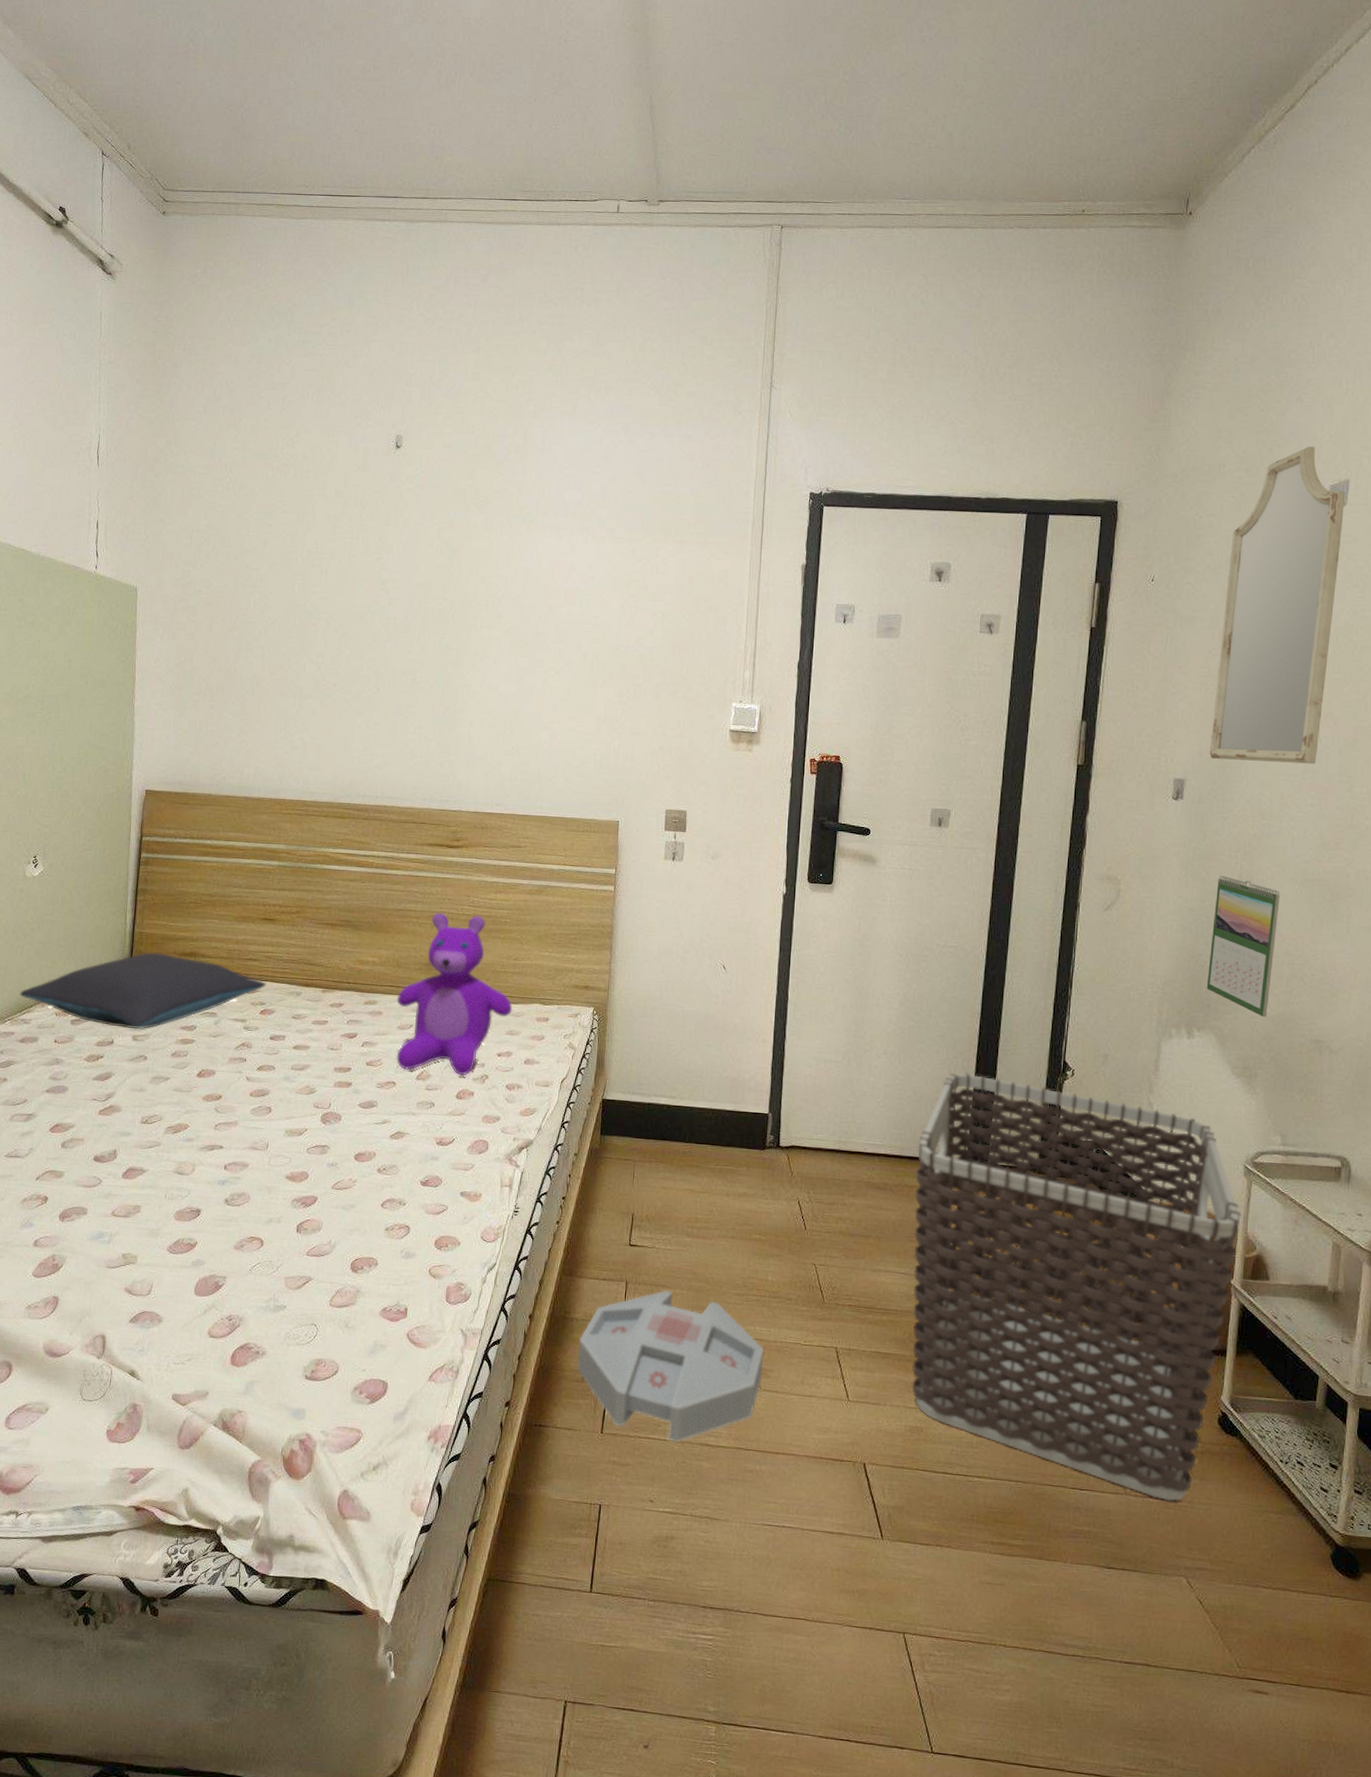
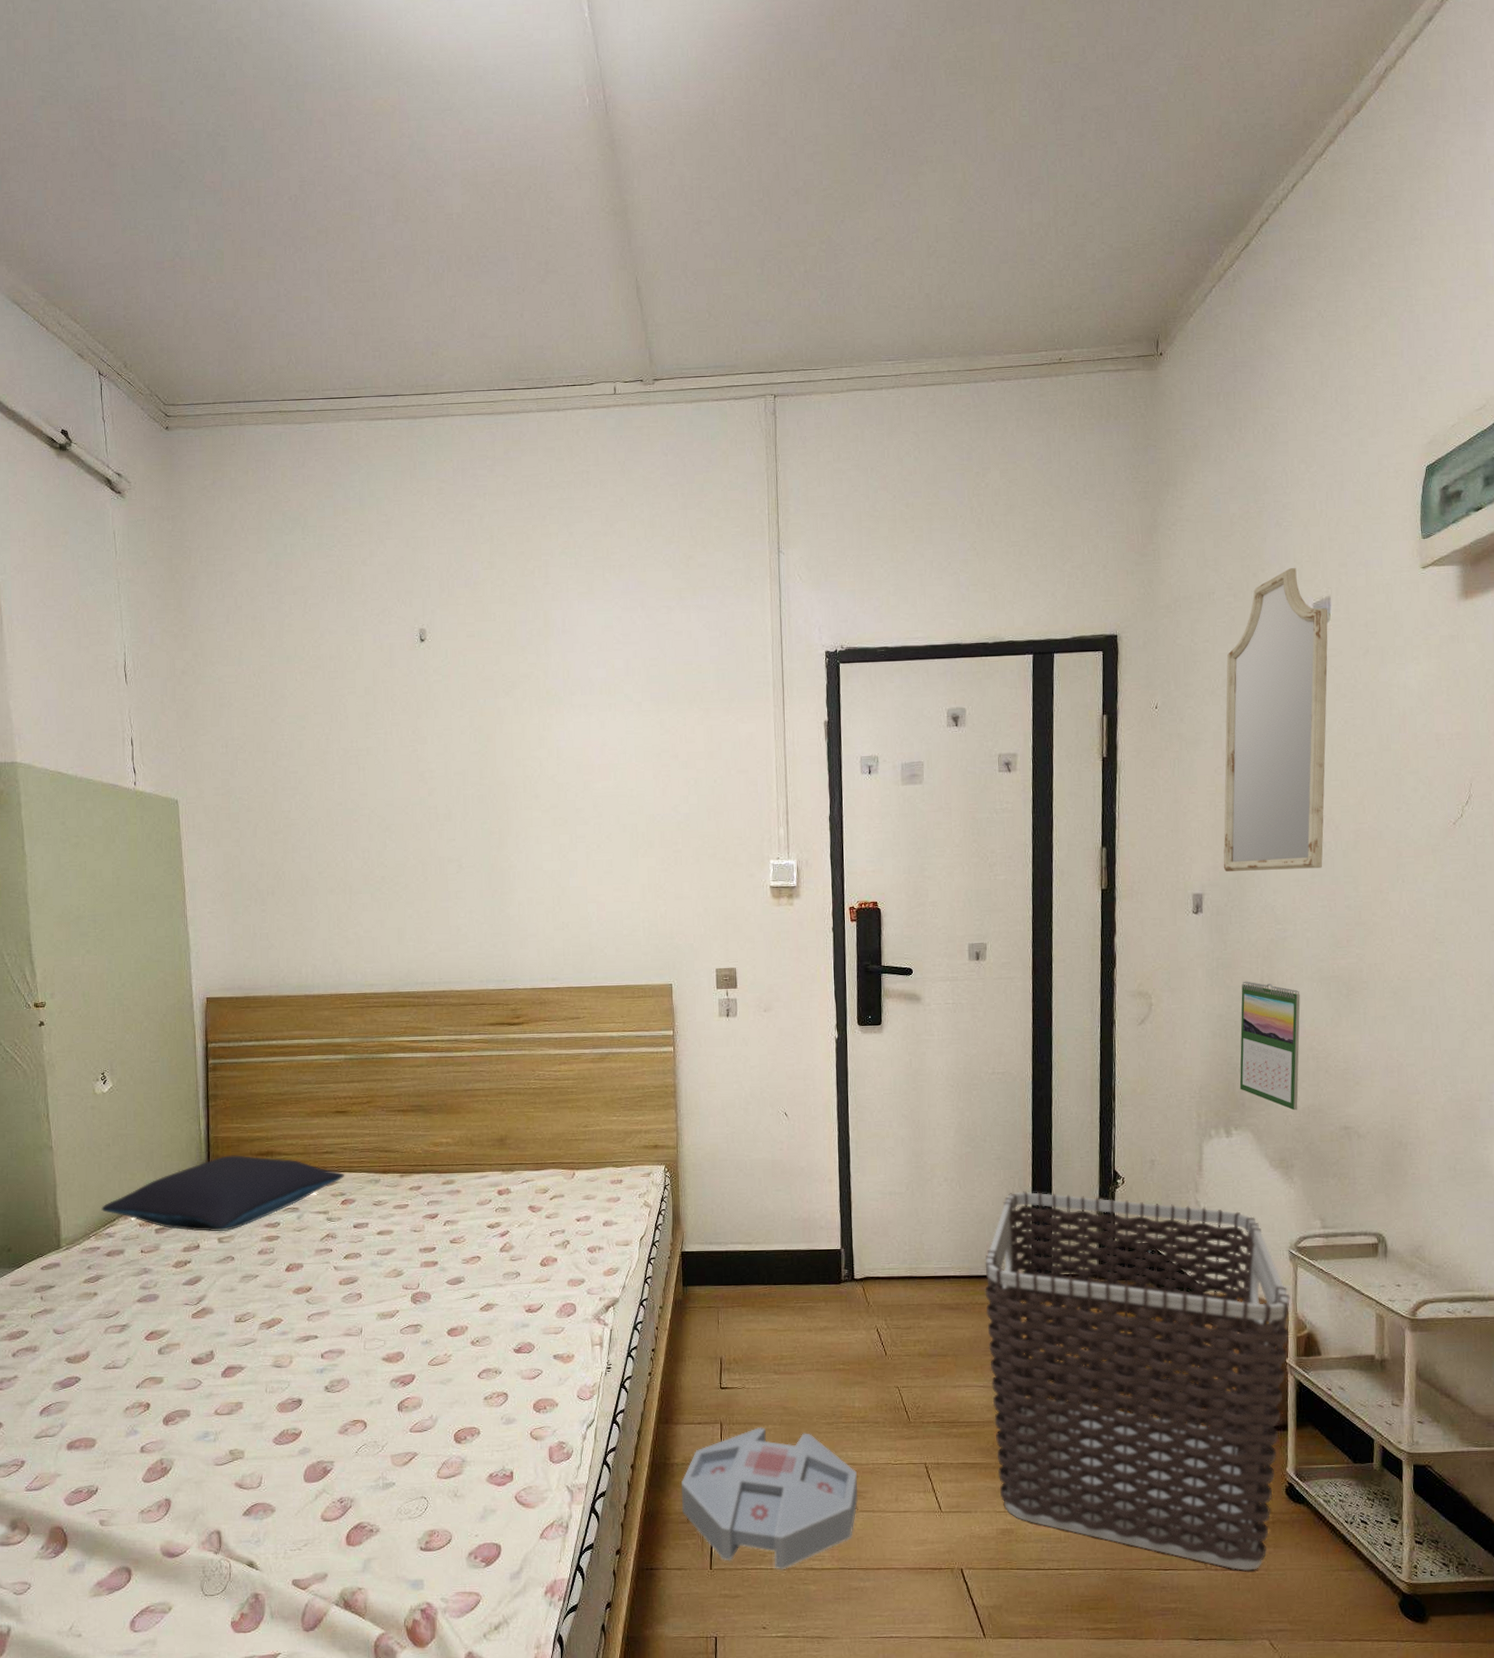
teddy bear: present [396,913,513,1076] -> none [473,1088,587,1244]

